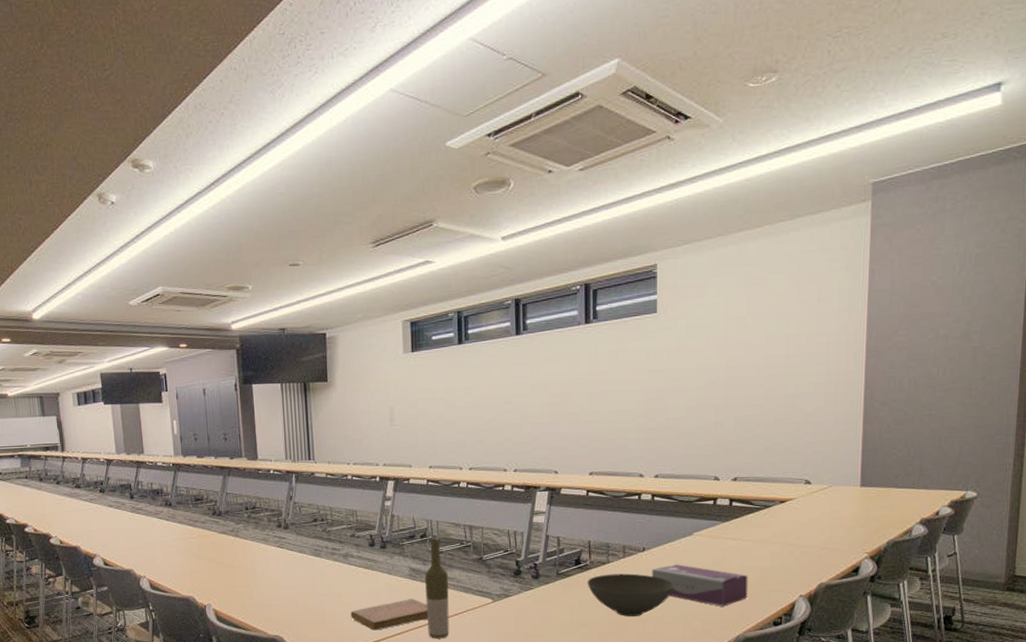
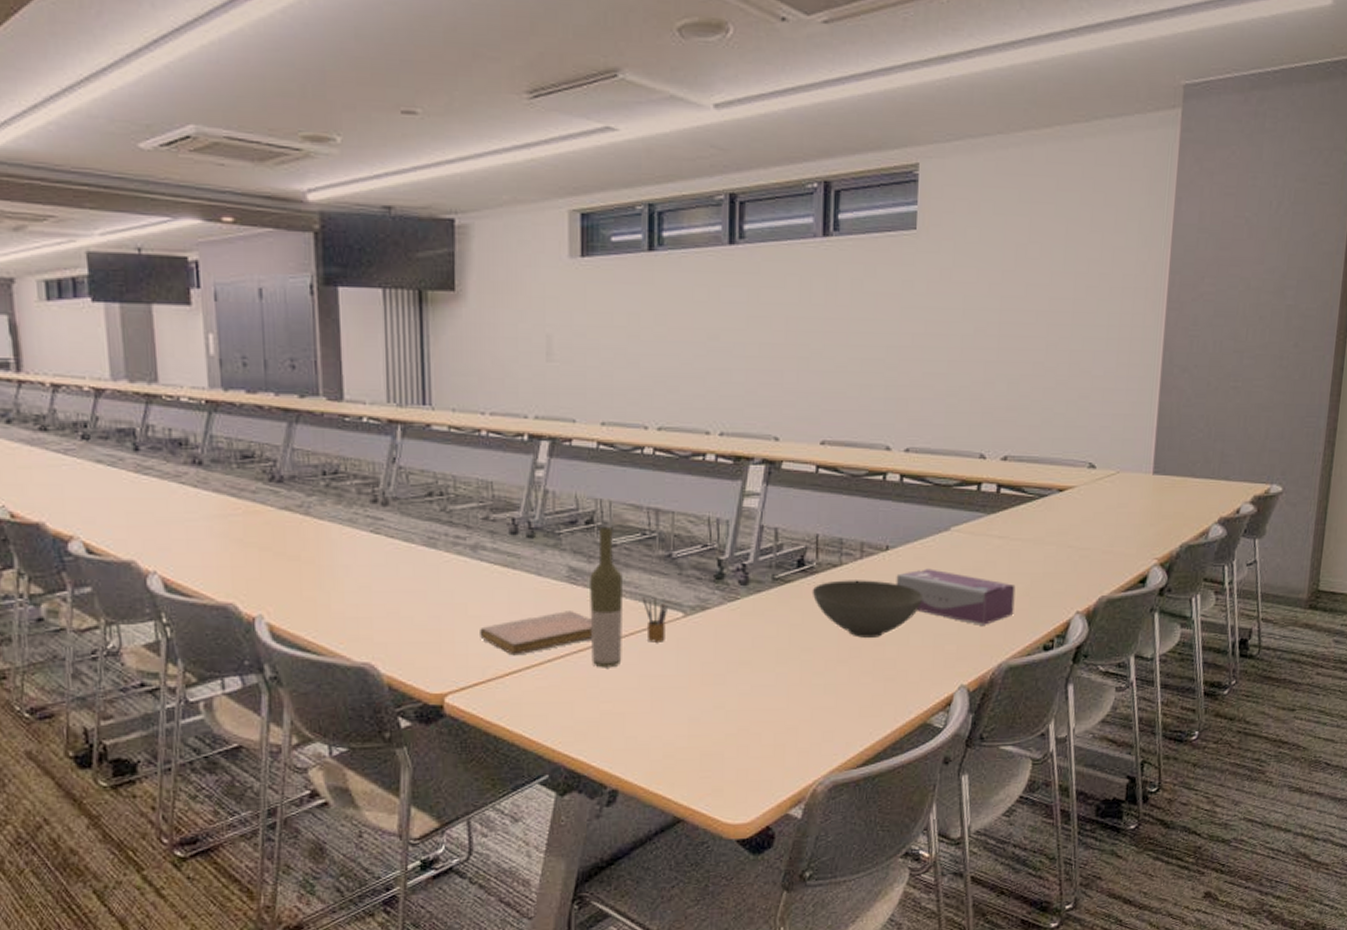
pencil box: none [462,588,482,621] -> present [642,597,669,643]

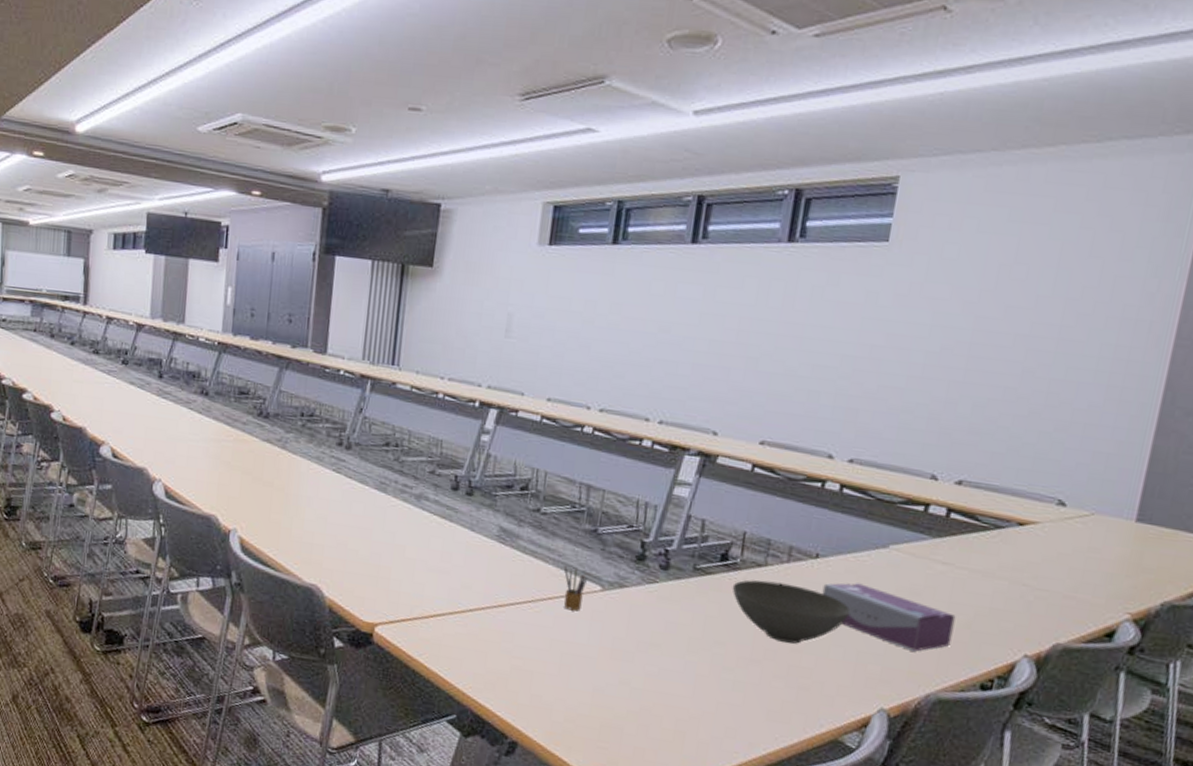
notebook: present [480,611,593,656] -> none [413,567,515,601]
bottle: present [590,528,622,668] -> none [509,495,549,627]

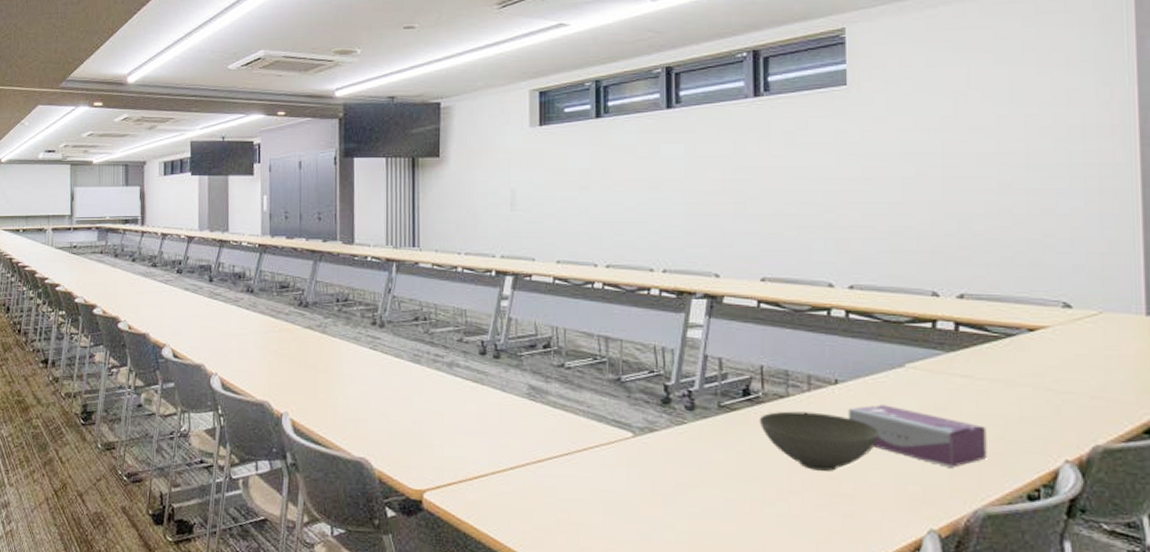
pencil box: present [563,566,589,611] -> none [594,416,619,459]

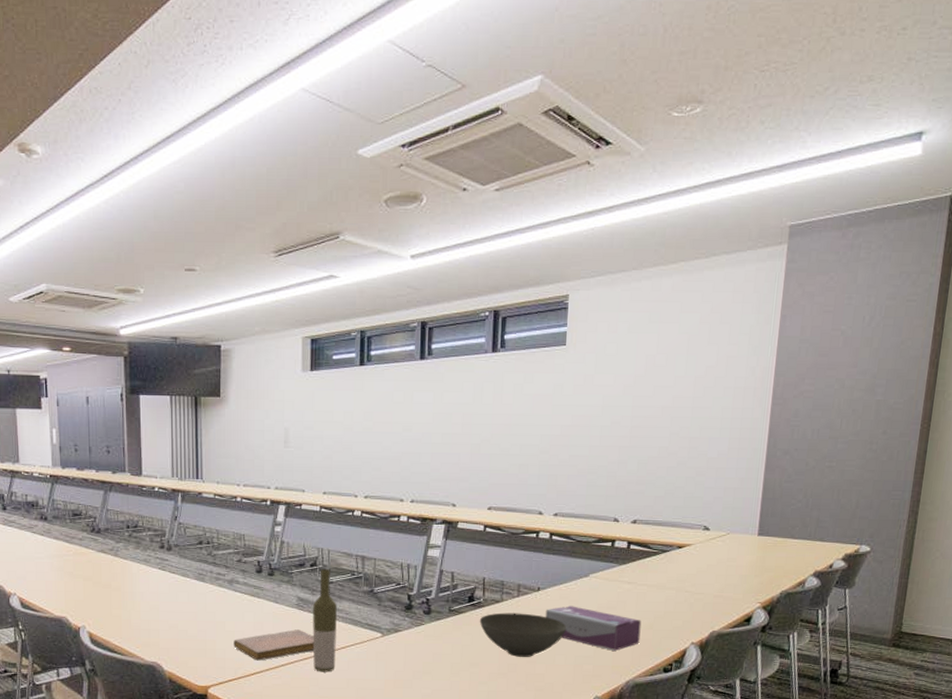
notebook: none [453,424,550,462] -> present [234,629,315,661]
bottle: none [547,352,576,480] -> present [312,569,337,672]

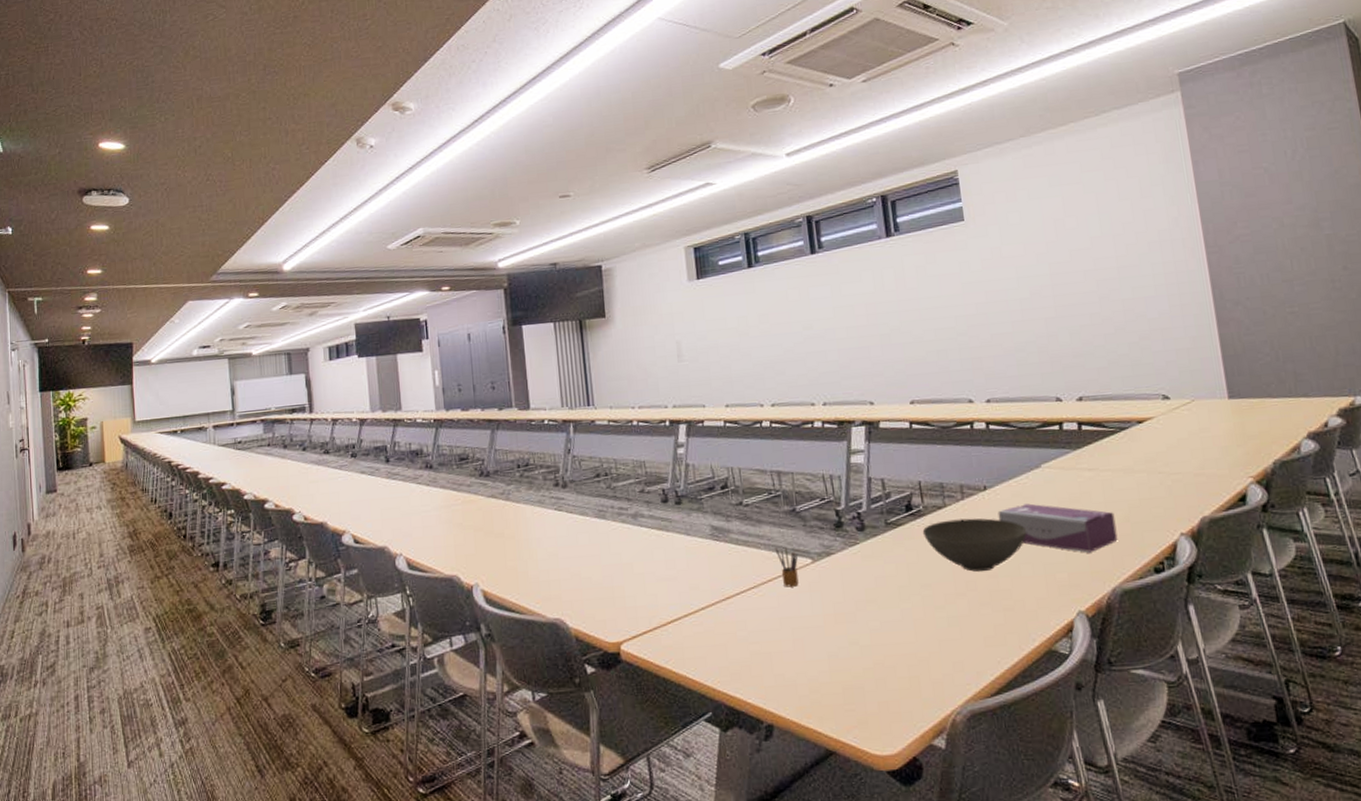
notebook: present [234,629,315,661] -> none [644,564,738,606]
bottle: present [312,569,337,672] -> none [729,490,764,613]
pencil box: none [351,621,371,655] -> present [774,547,799,587]

